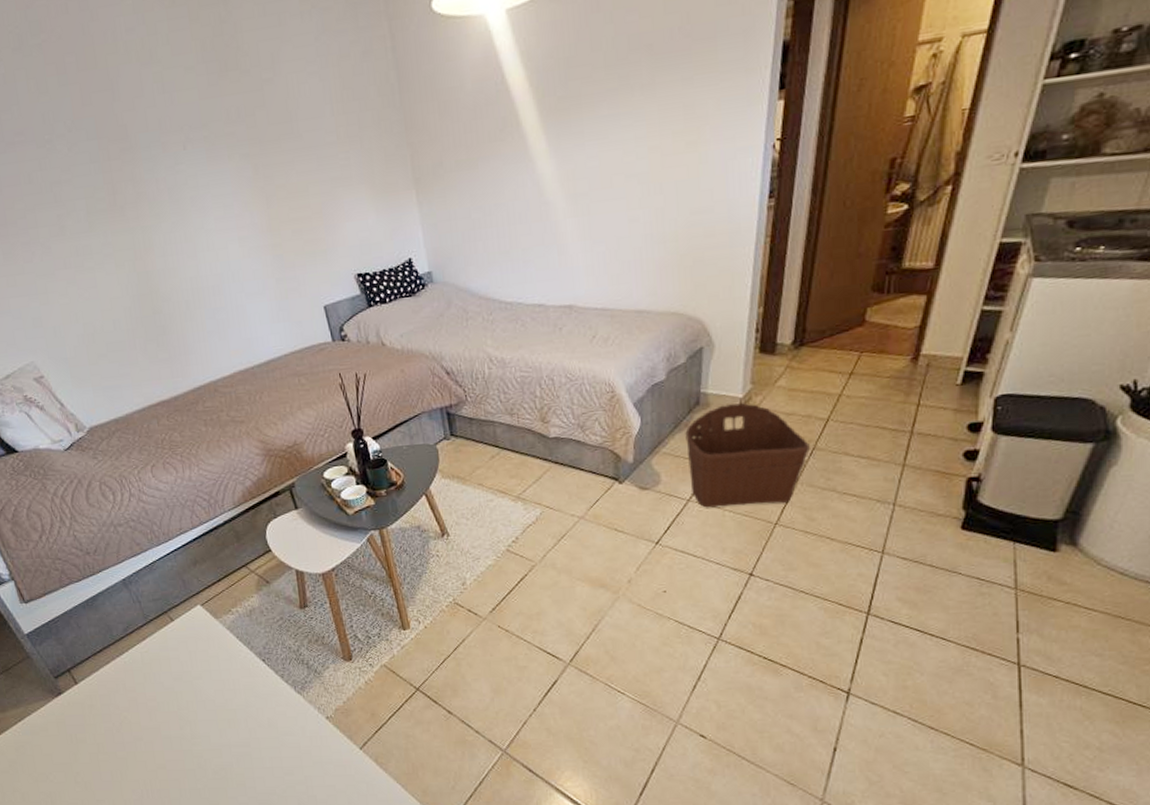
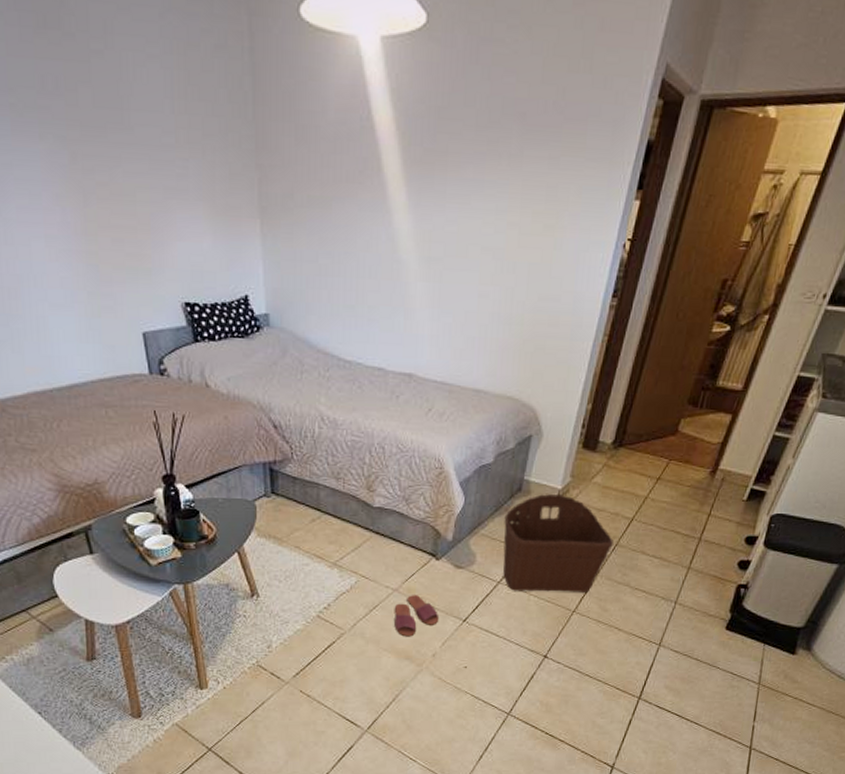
slippers: none [583,521,630,564] -> present [394,595,440,637]

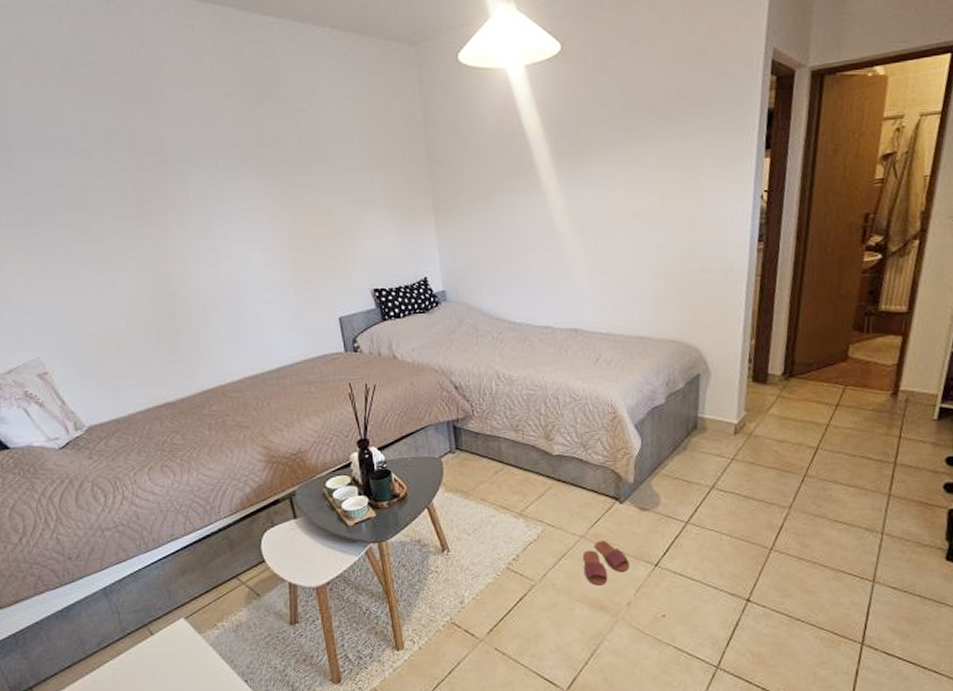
wicker basket: present [503,494,613,592] -> none [683,429,801,531]

